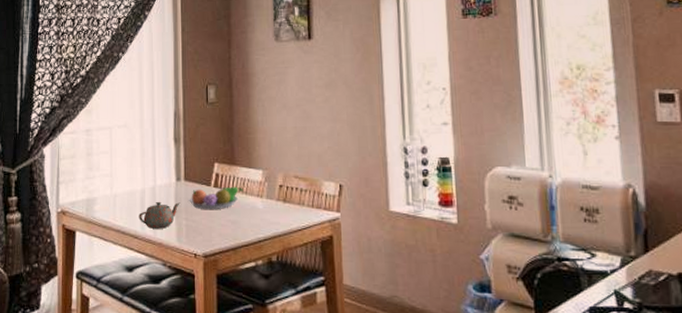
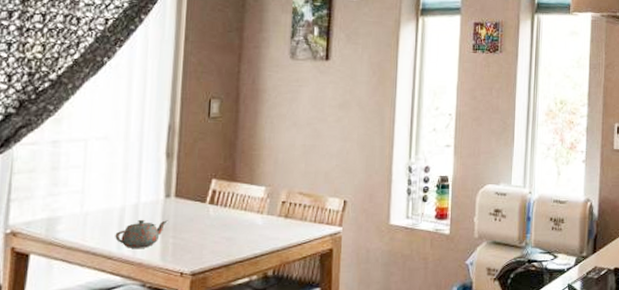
fruit bowl: present [189,186,244,210] -> none [178,203,243,228]

